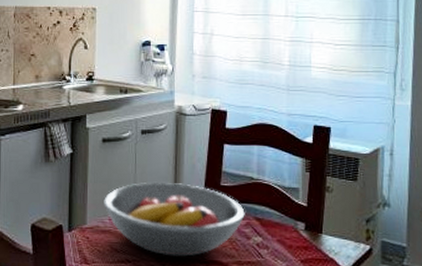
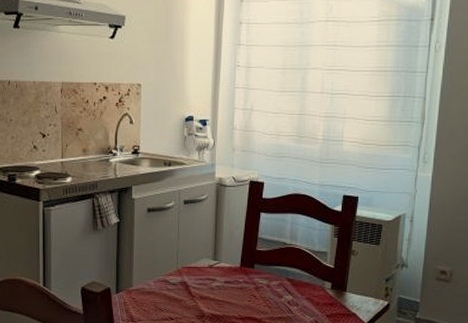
fruit bowl: present [104,181,245,257] -> none [149,247,278,314]

